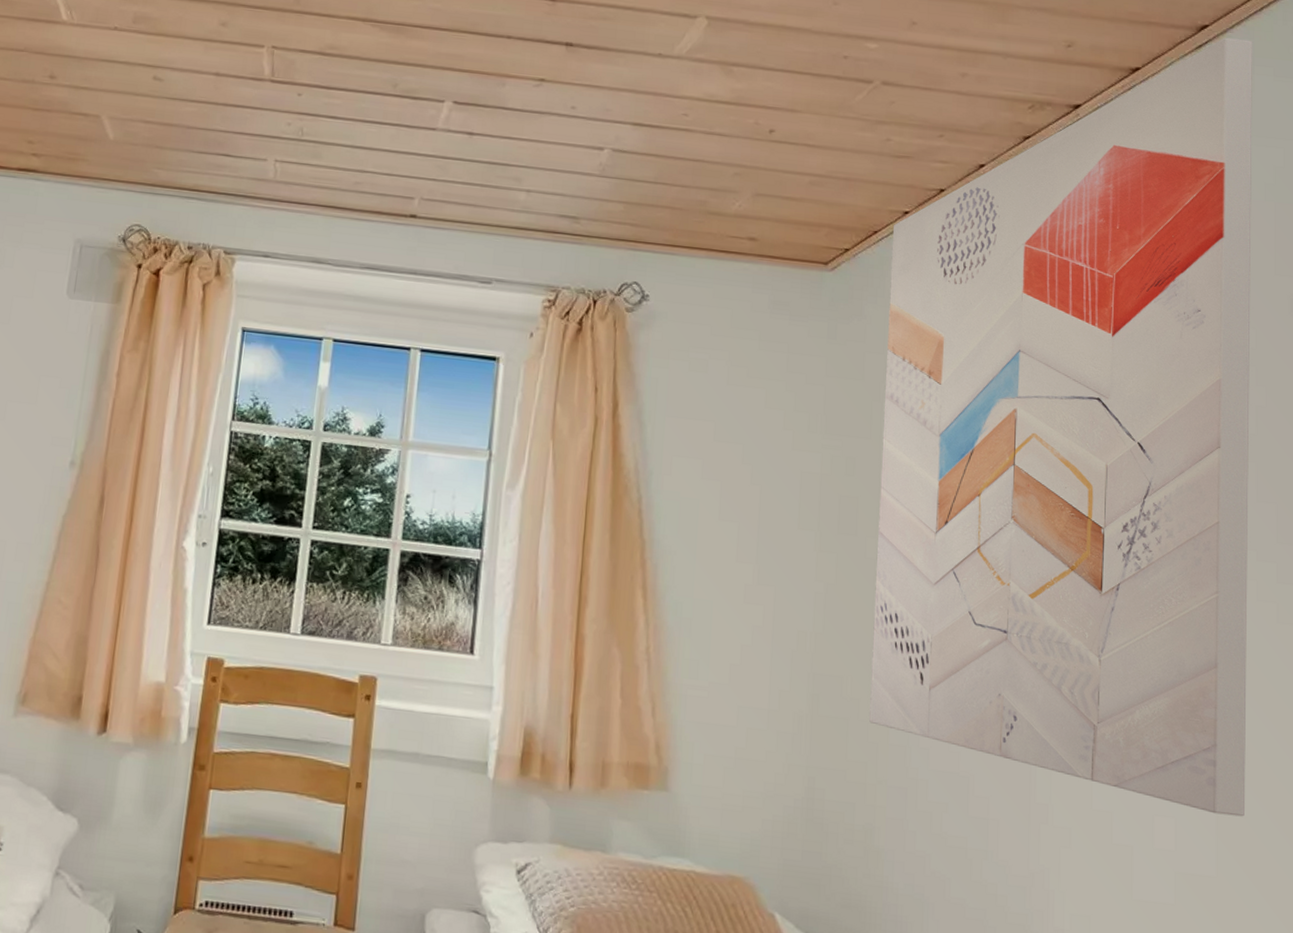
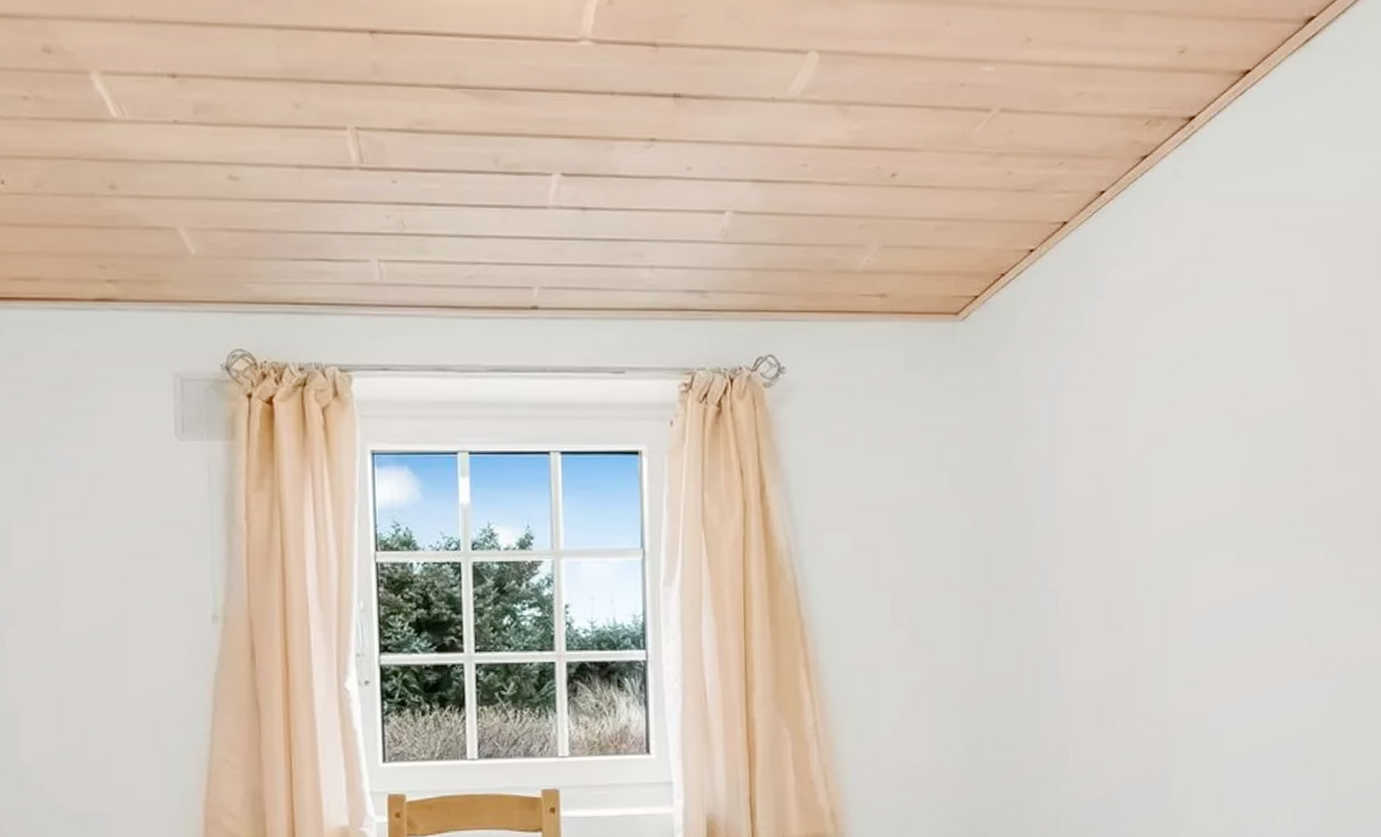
wall art: present [869,38,1253,817] -> none [1019,29,1358,799]

